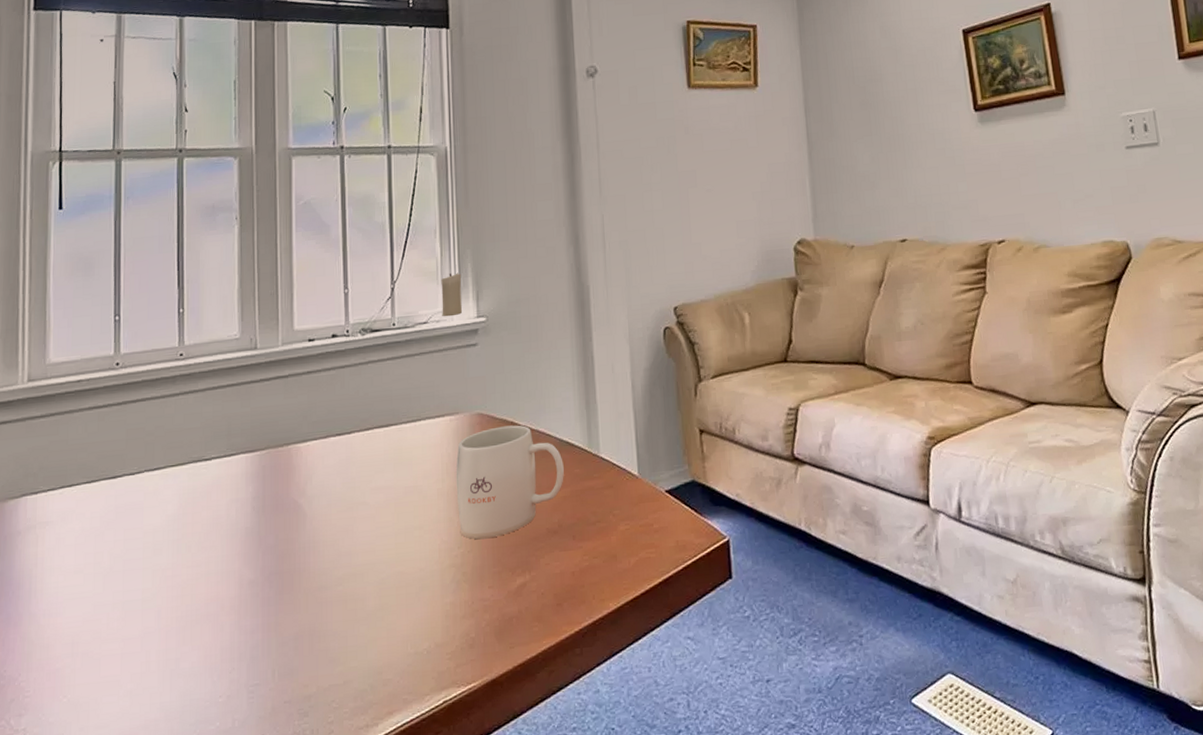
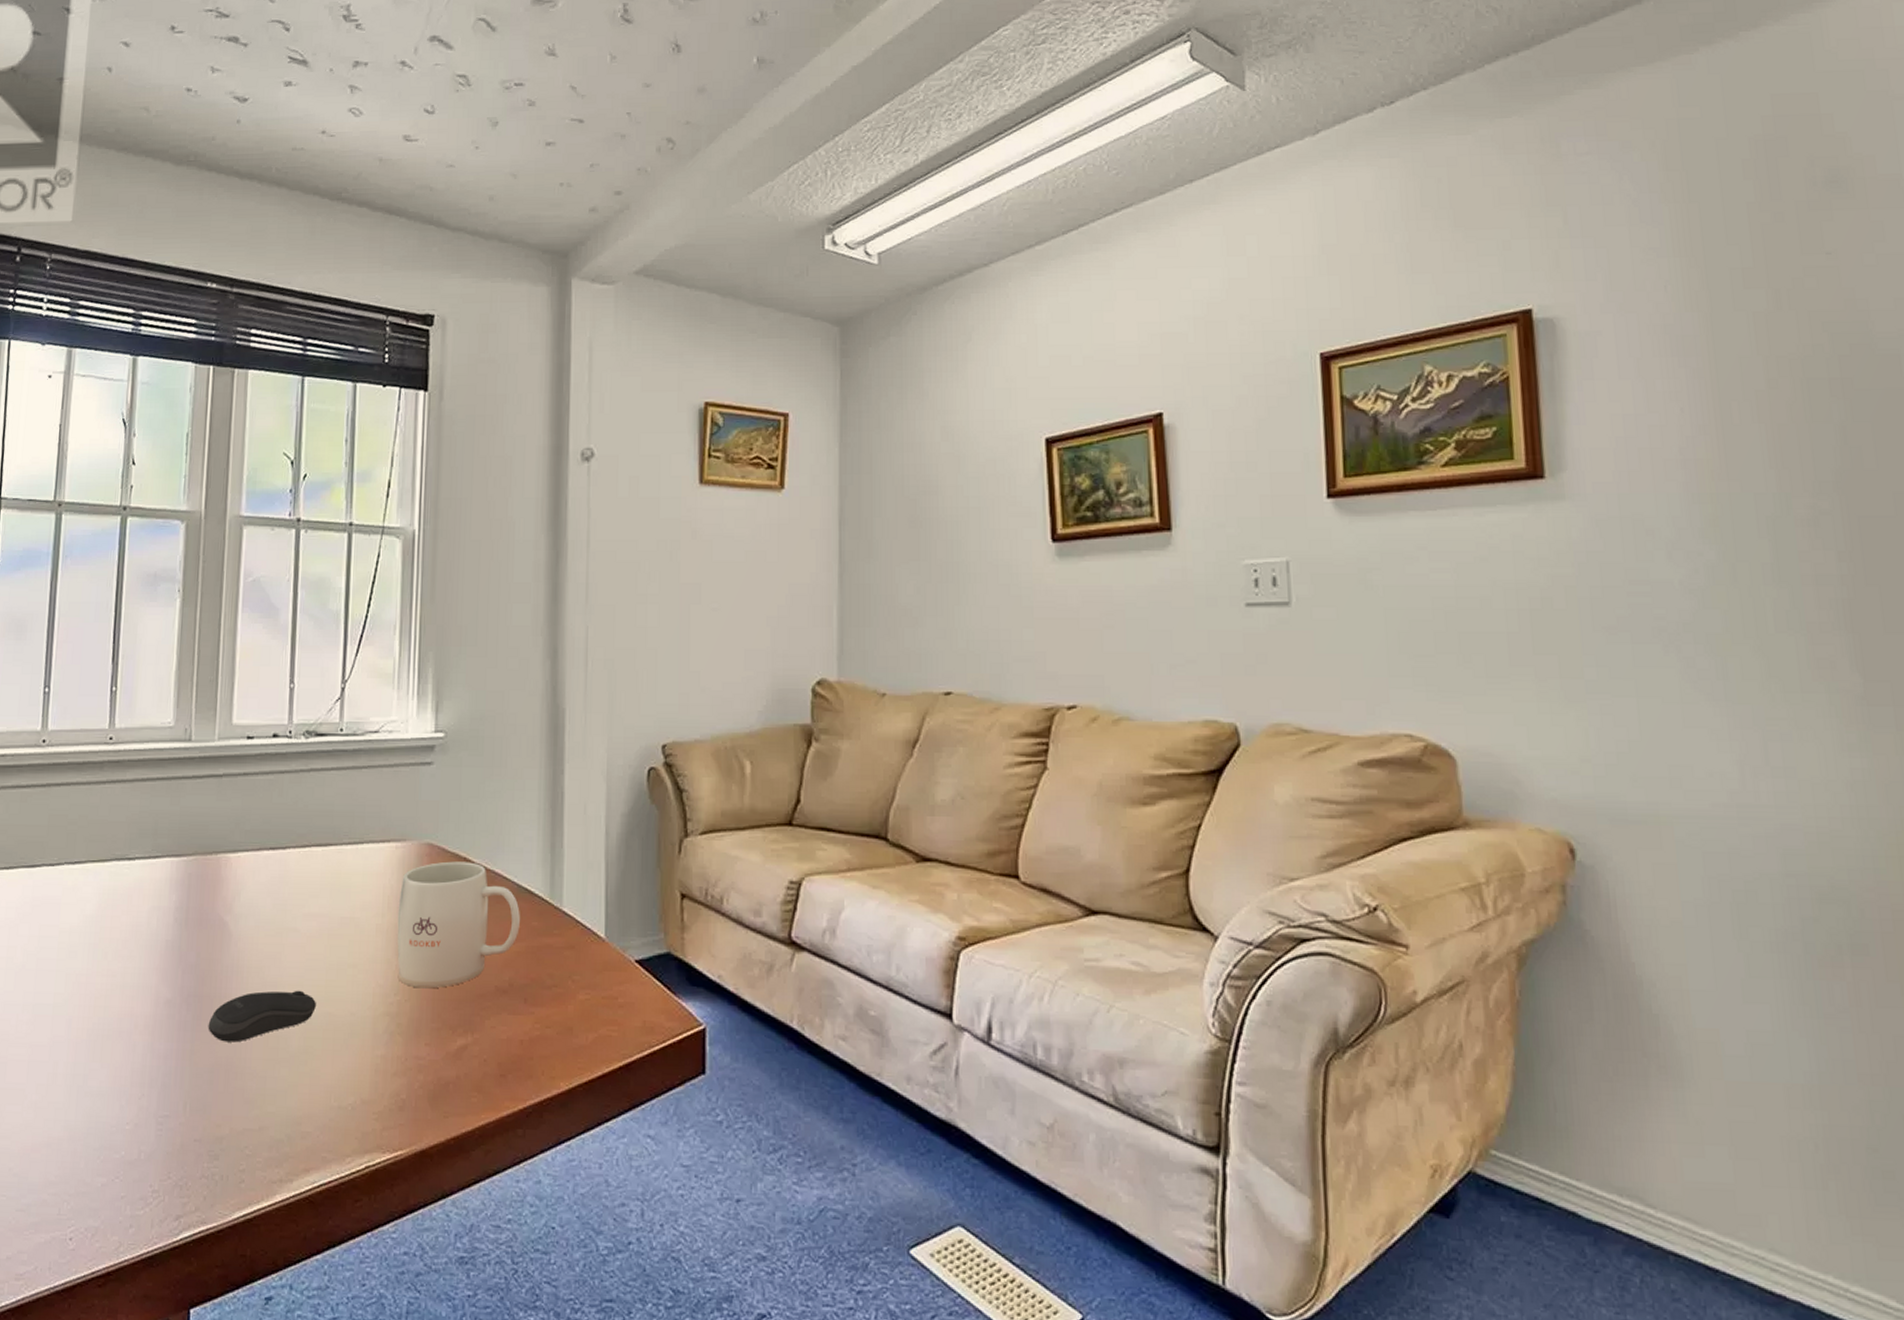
computer mouse: none [290,555,388,611] -> present [208,990,316,1043]
candle: present [441,273,463,317] -> none [396,677,421,728]

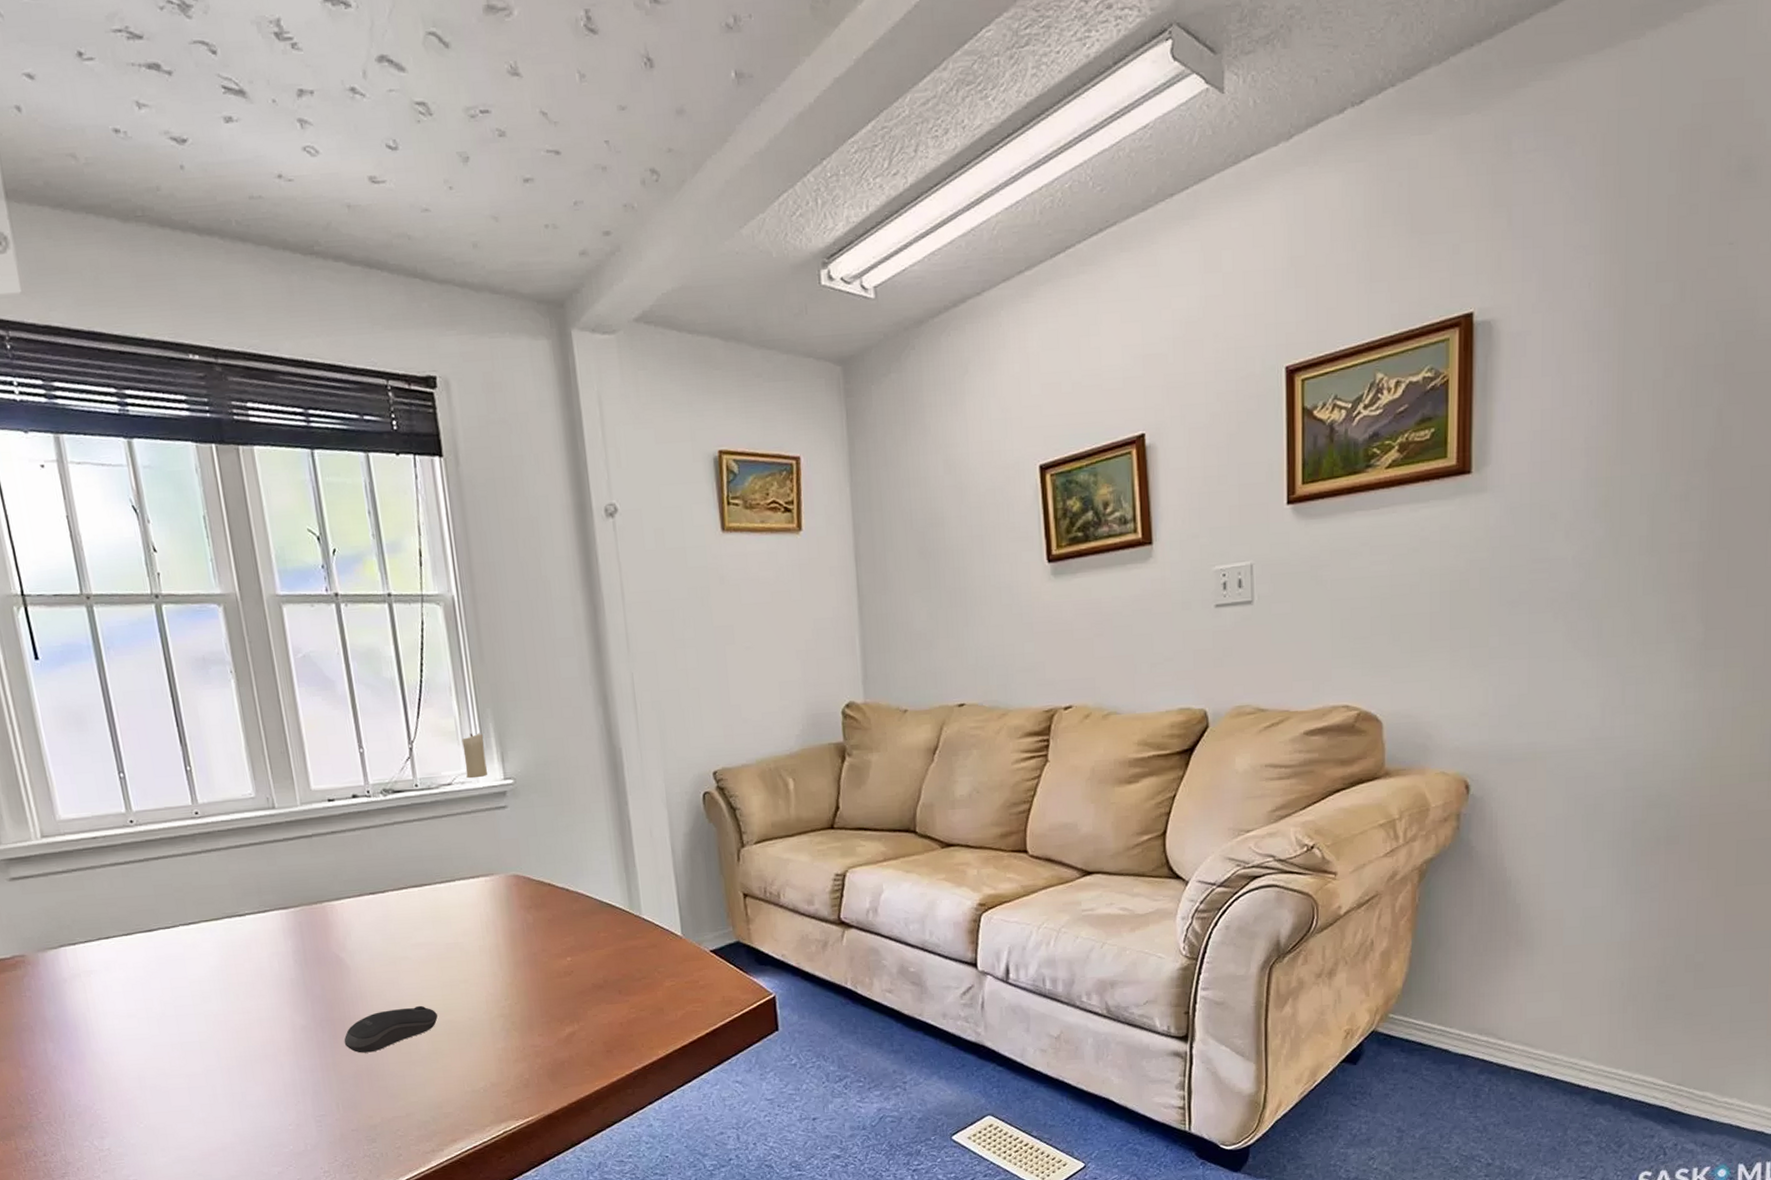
candle: none [396,677,421,728] -> present [462,733,488,779]
mug: present [396,861,521,989] -> none [495,886,607,993]

